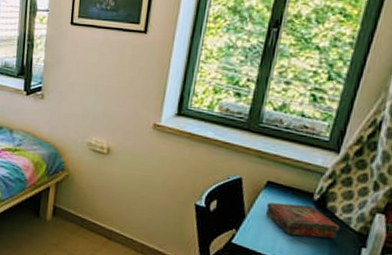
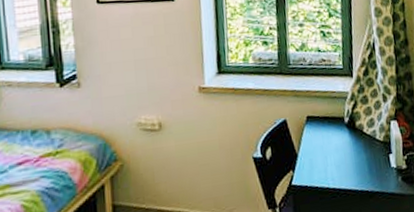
book: present [266,202,339,239] -> none [312,128,369,162]

